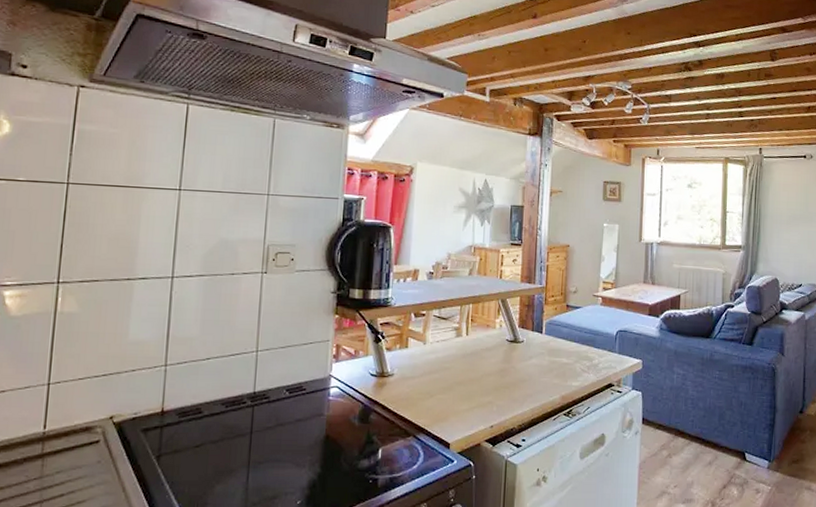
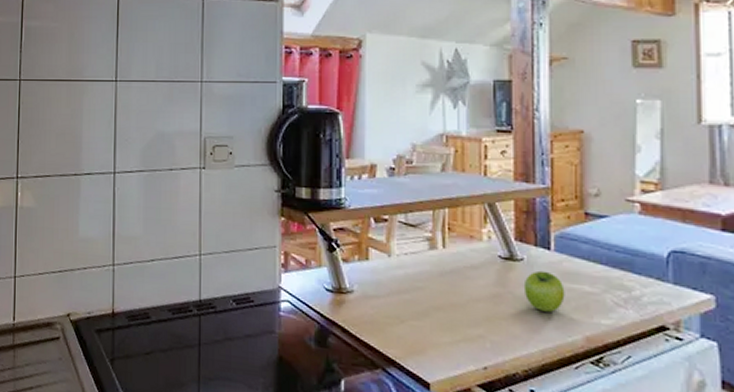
fruit: none [522,349,550,380] -> present [523,270,565,312]

